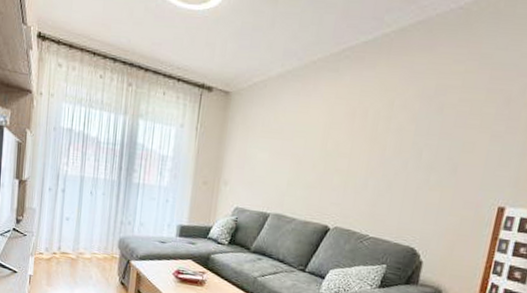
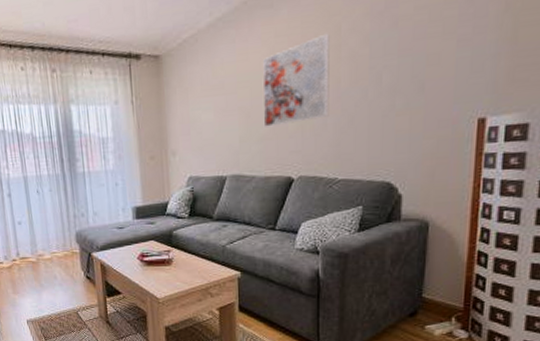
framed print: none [311,104,383,179] -> present [263,33,330,127]

